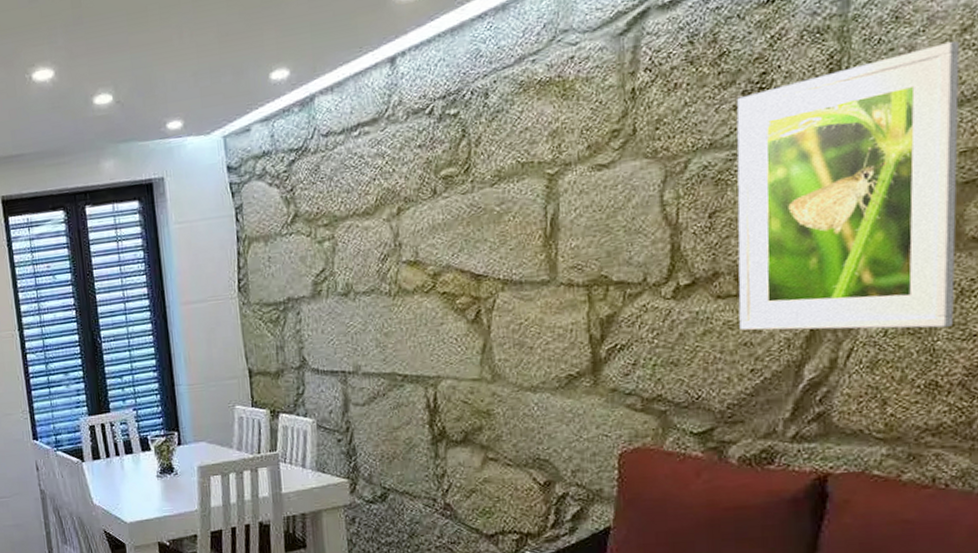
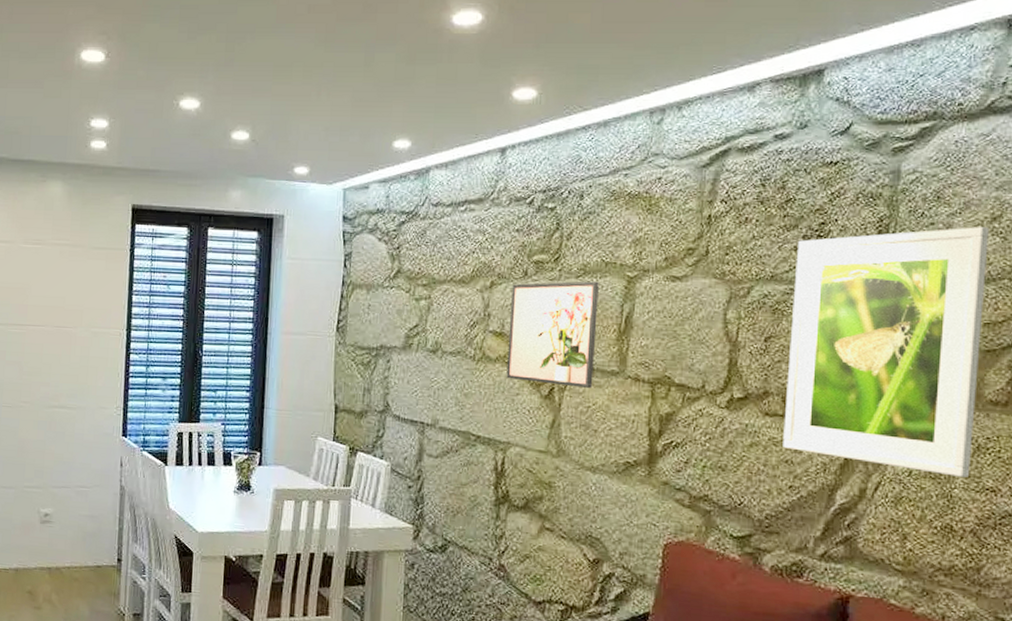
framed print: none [421,186,523,309] -> present [506,281,599,388]

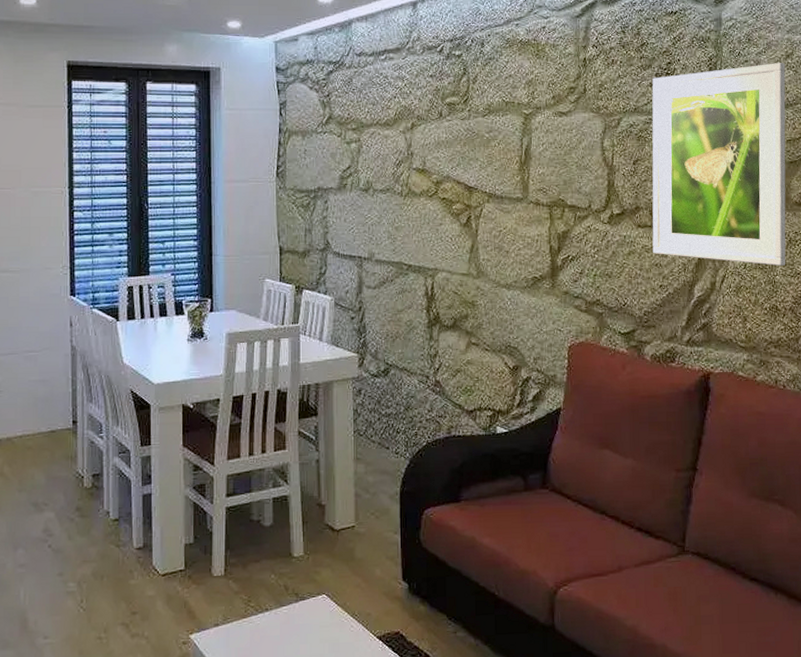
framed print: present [506,281,599,388] -> none [429,119,503,214]

